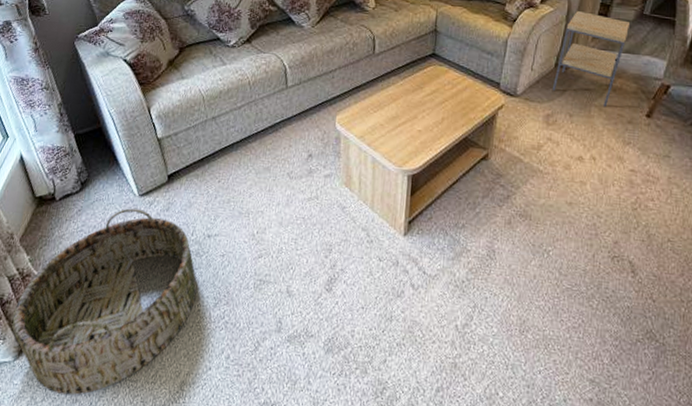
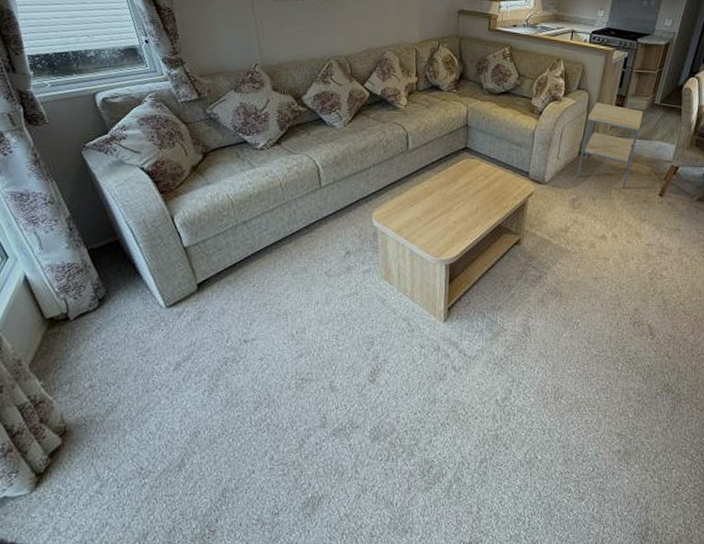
basket: present [12,208,198,396] -> none [25,321,236,520]

